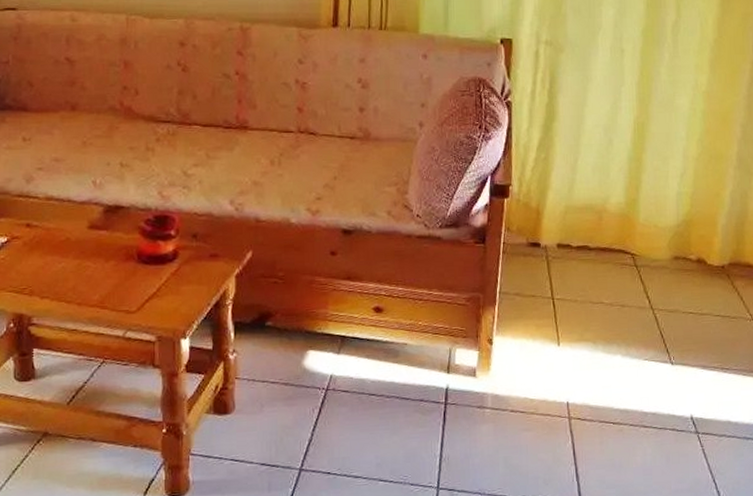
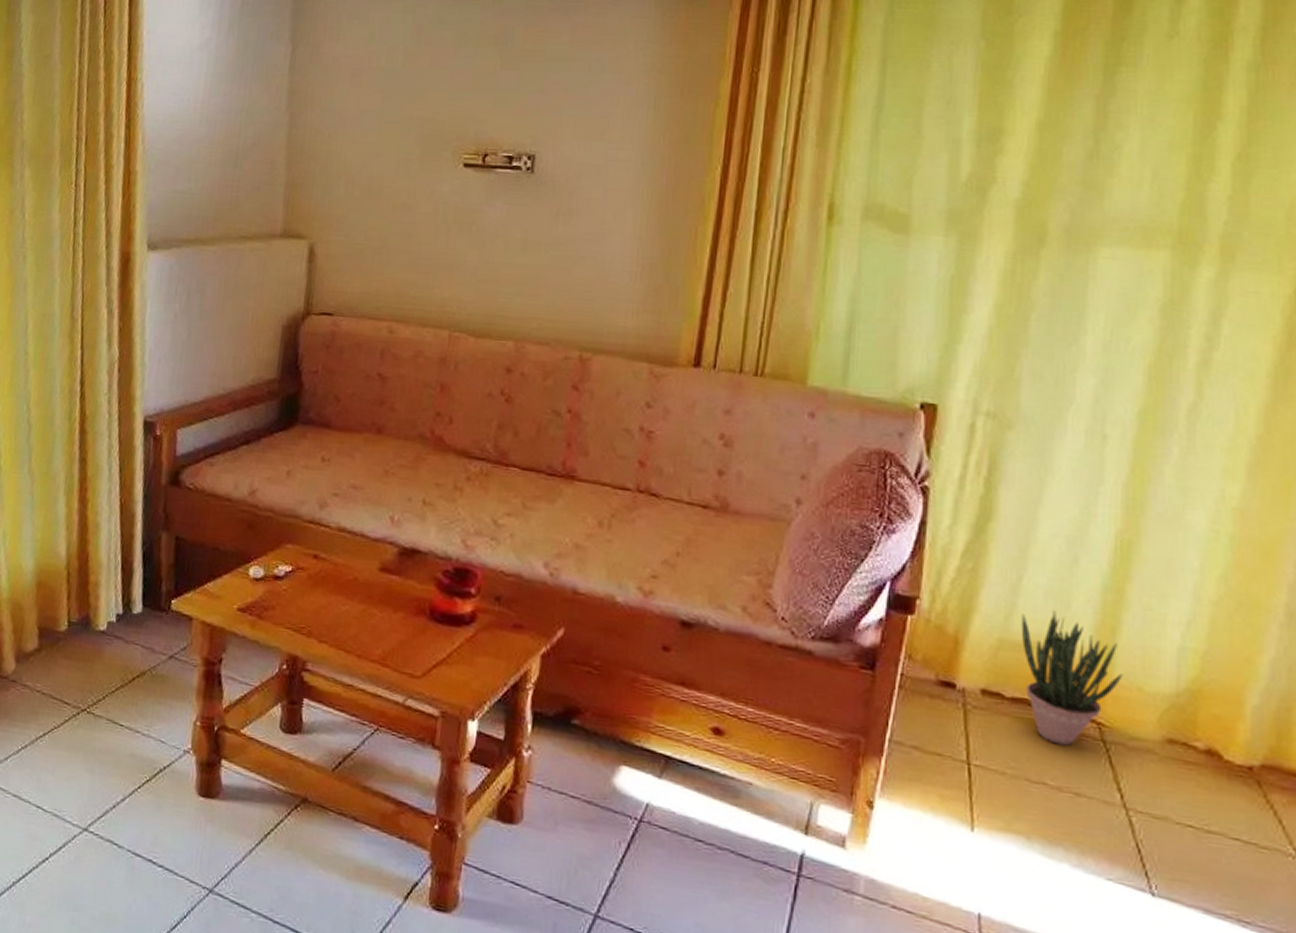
potted plant: none [579,180,645,274] -> present [1021,610,1124,746]

